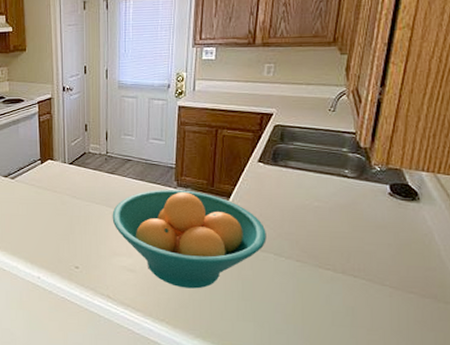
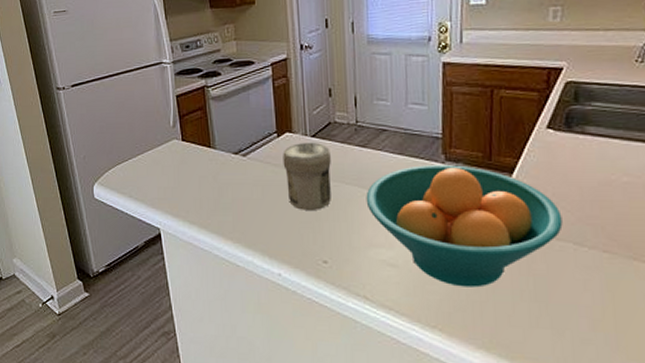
jar: none [45,169,85,226] -> present [283,143,331,212]

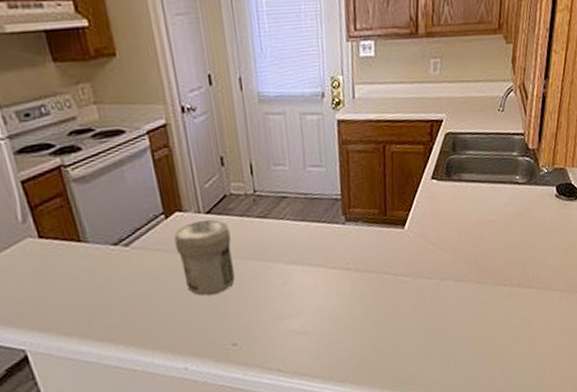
fruit bowl: present [366,165,563,288] -> none [271,224,446,340]

